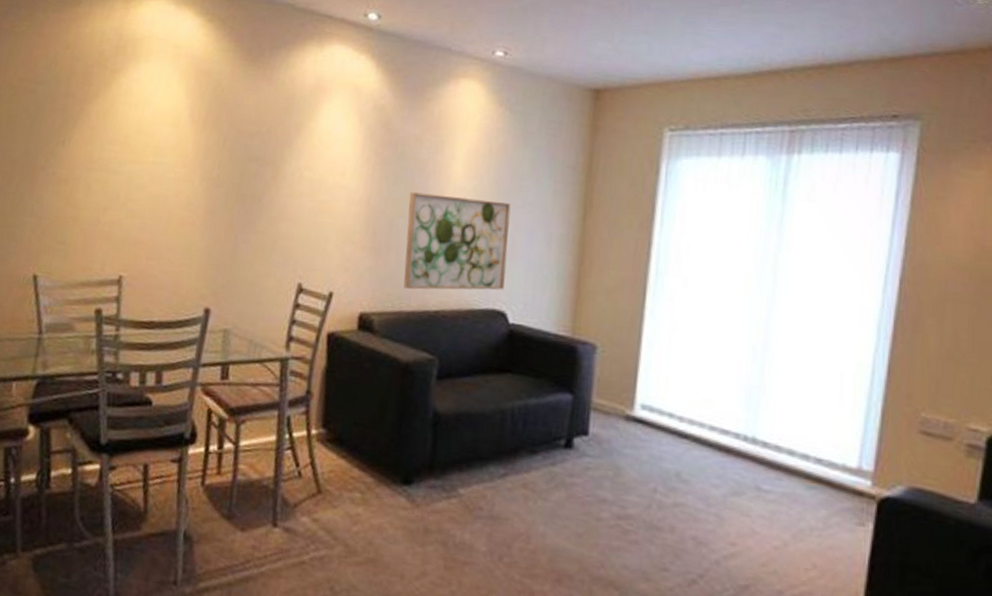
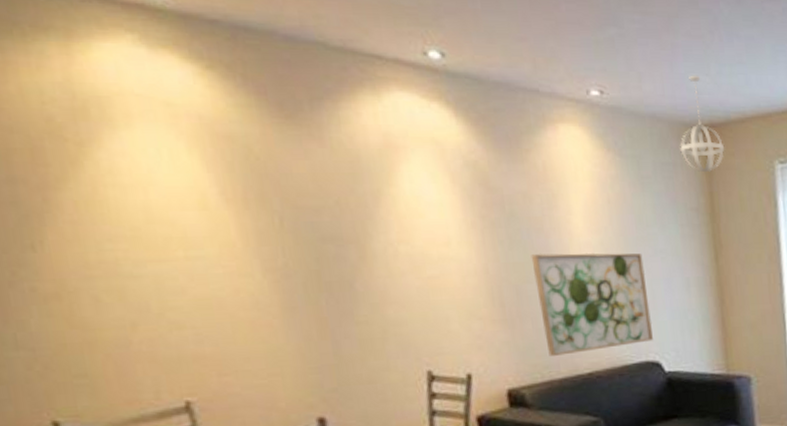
pendant light: none [569,41,615,134] -> present [680,75,725,173]

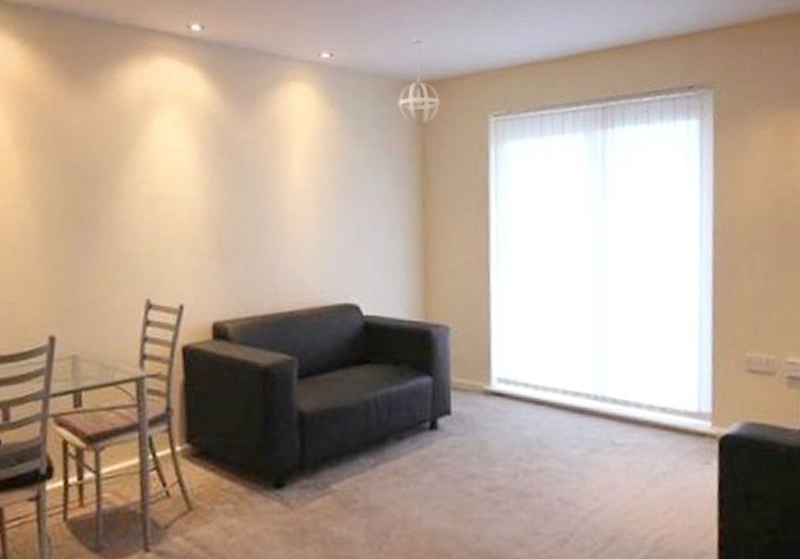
wall art: present [531,253,653,356] -> none [251,197,354,293]

